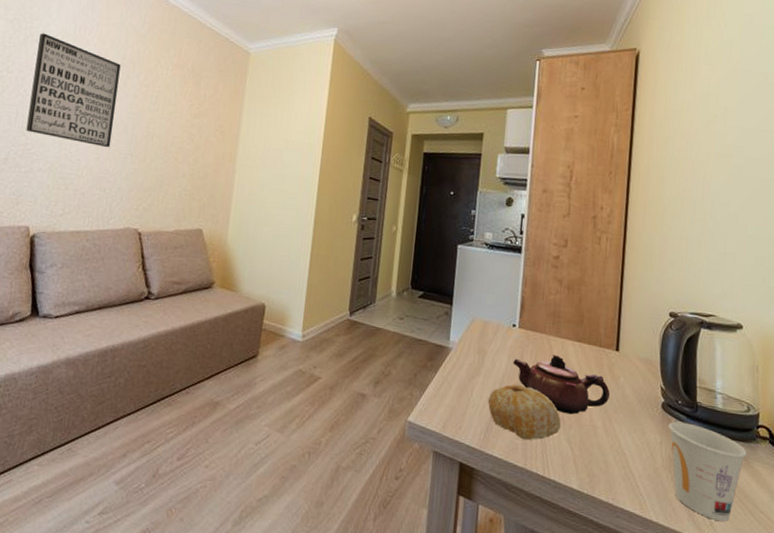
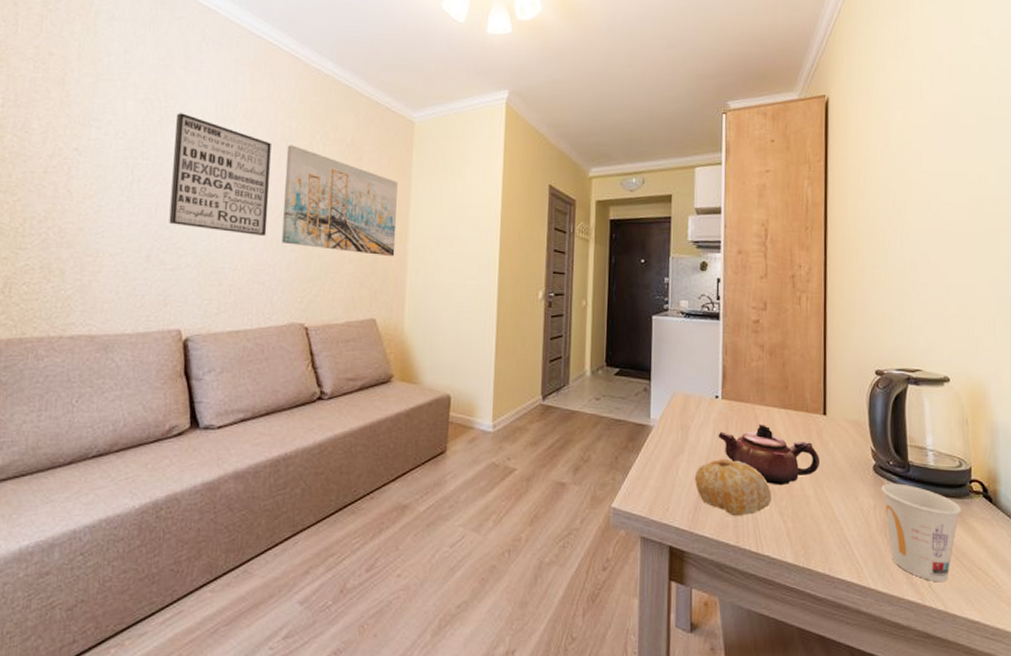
wall art: none [123,67,231,174] -> present [282,145,398,257]

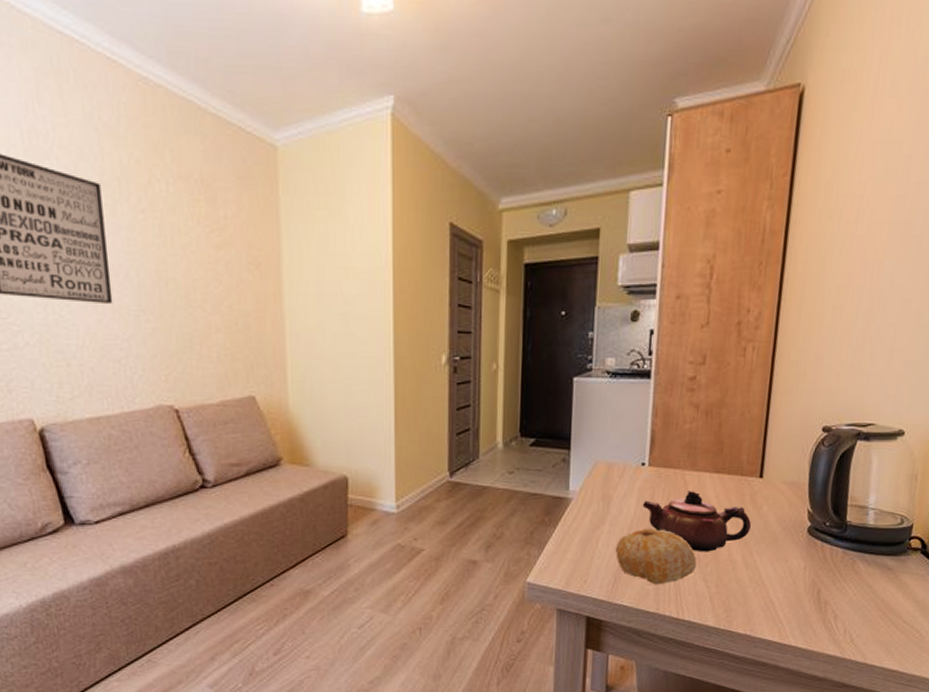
wall art: present [282,145,398,257] -> none [120,185,269,323]
cup: present [881,483,961,581] -> none [814,544,896,636]

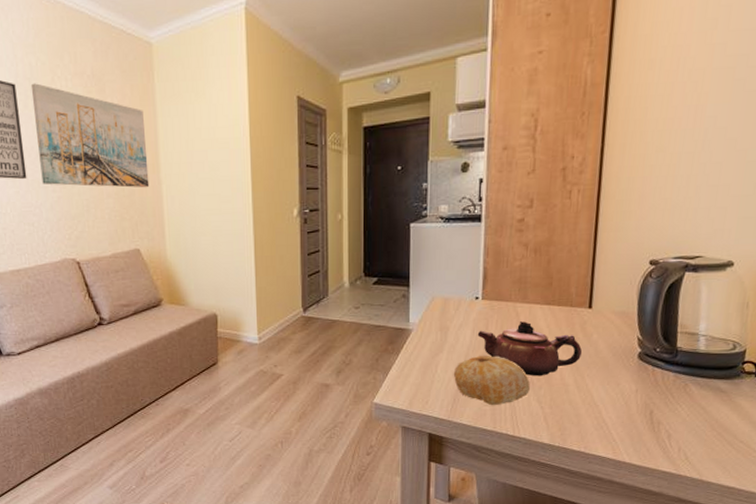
wall art: none [120,185,269,323] -> present [30,83,150,188]

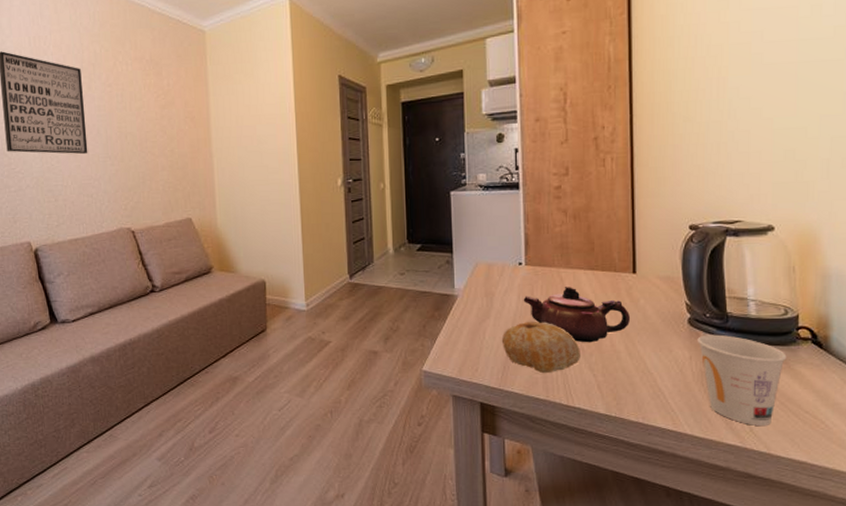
wall art: present [30,83,150,188] -> none [94,68,202,161]
cup: none [645,368,730,454] -> present [697,334,787,426]

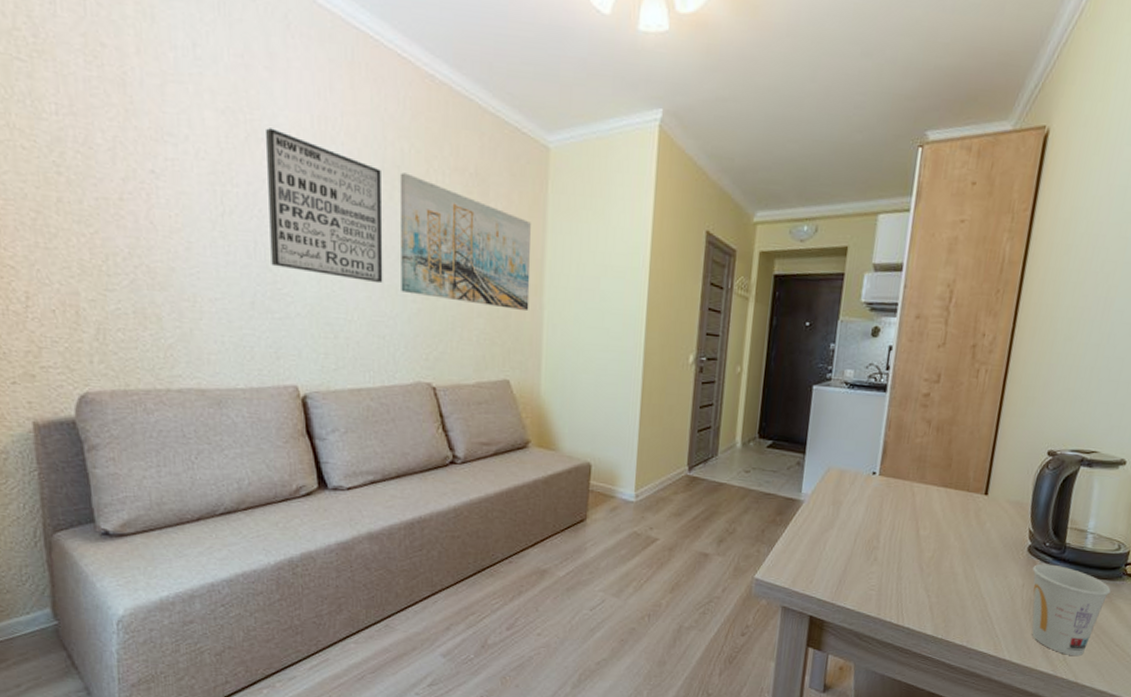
wall art: none [94,68,202,161] -> present [399,172,531,312]
fruit: present [501,322,580,373] -> none [841,536,920,590]
teapot: present [523,287,631,343] -> none [870,502,974,563]

